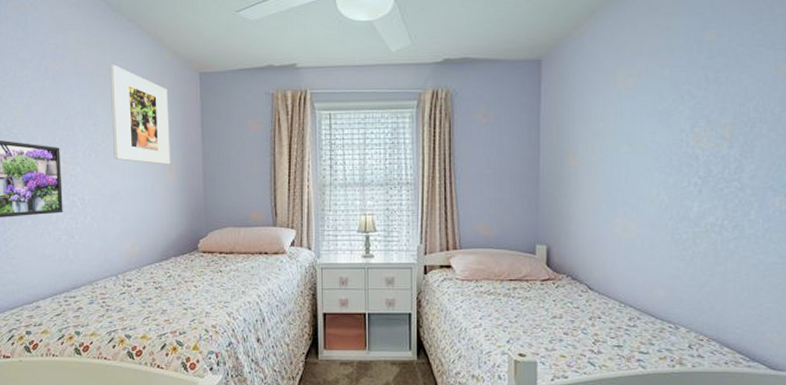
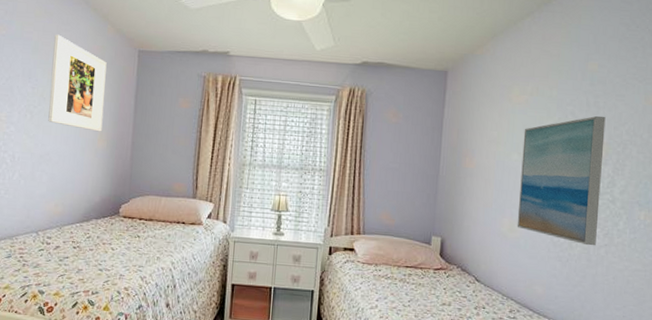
wall art: none [631,92,729,241] -> present [517,115,606,246]

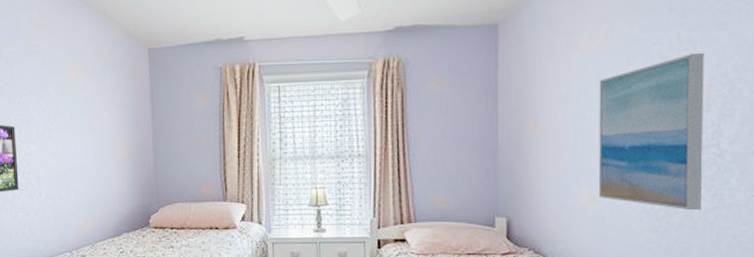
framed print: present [48,34,107,132] -> none [61,43,121,141]

